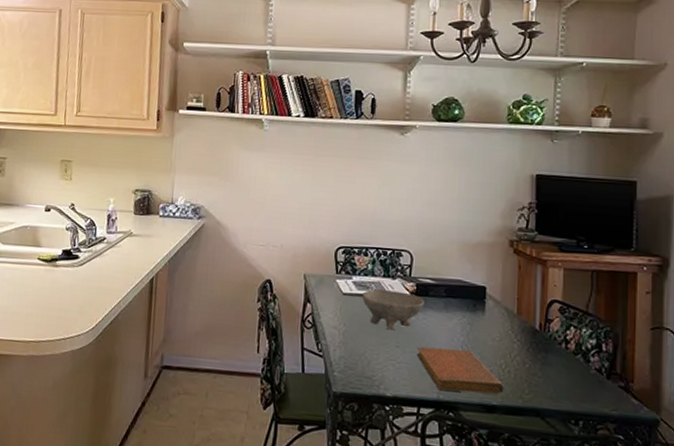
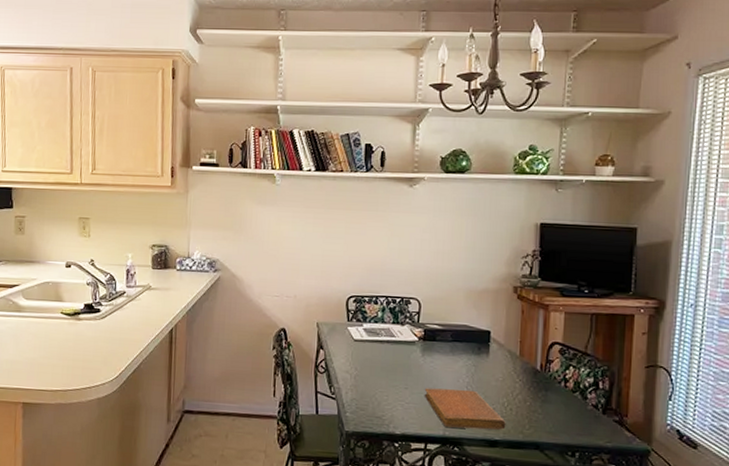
bowl: present [362,289,425,330] -> none [372,335,432,373]

